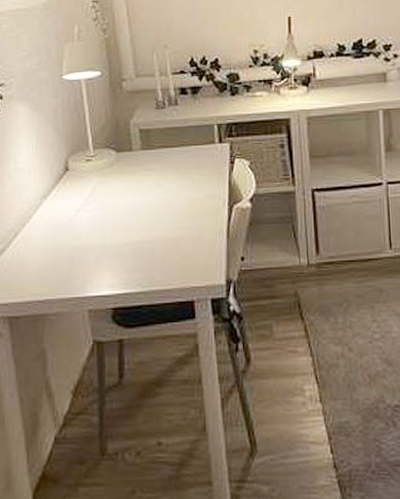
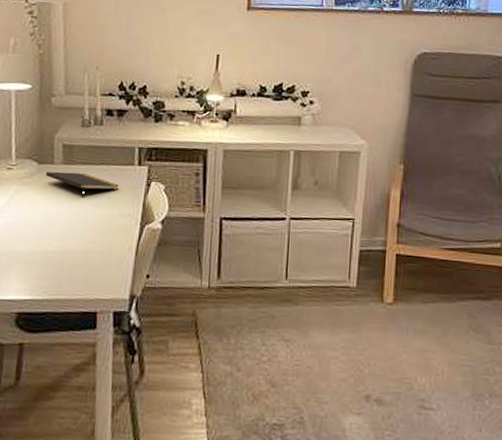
notepad: none [125,157,201,182] -> present [45,171,119,197]

